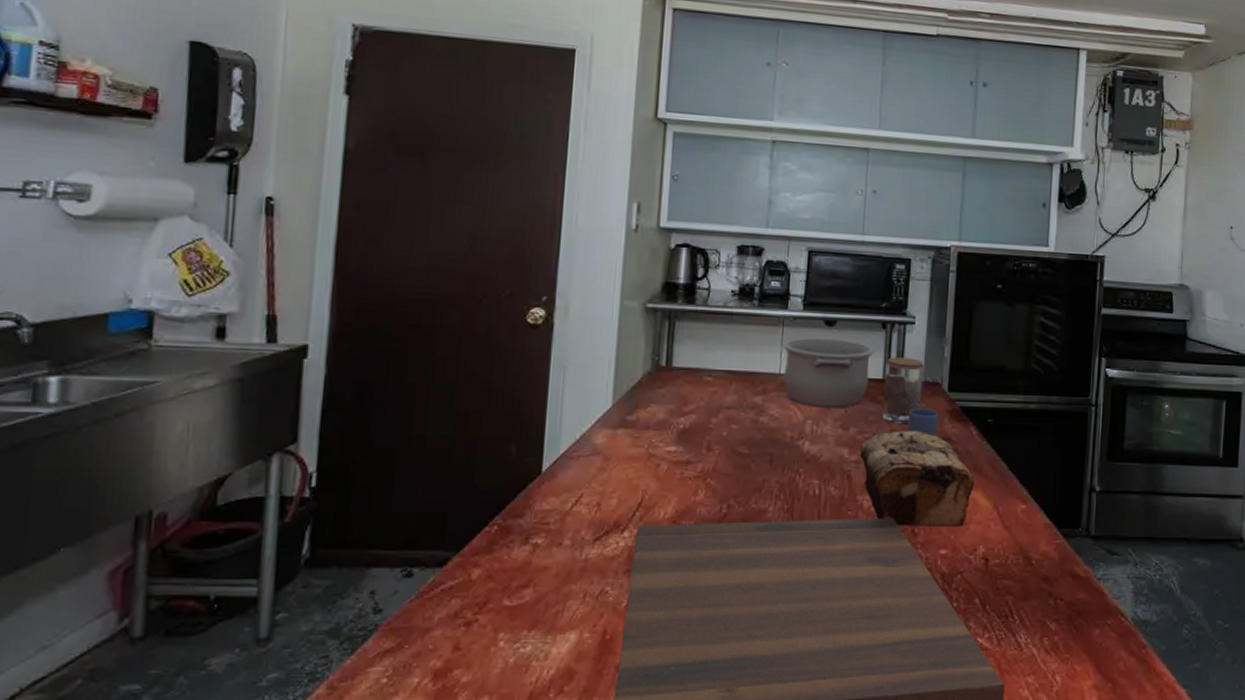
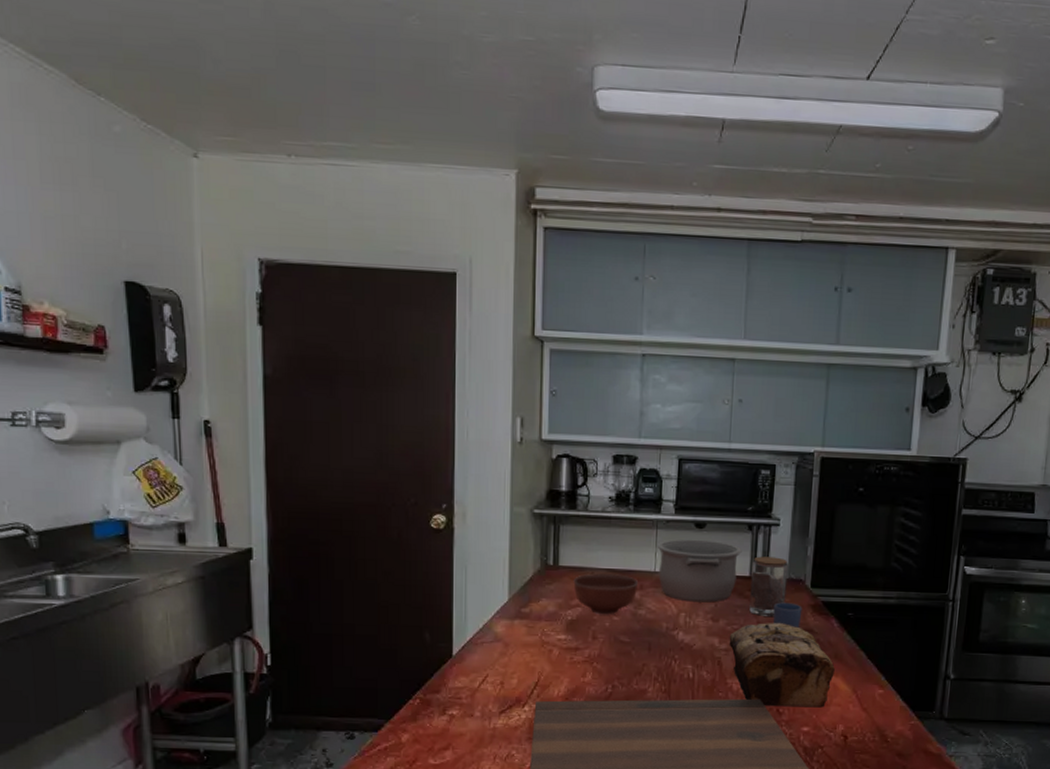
bowl: none [687,375,761,422] -> present [573,573,639,614]

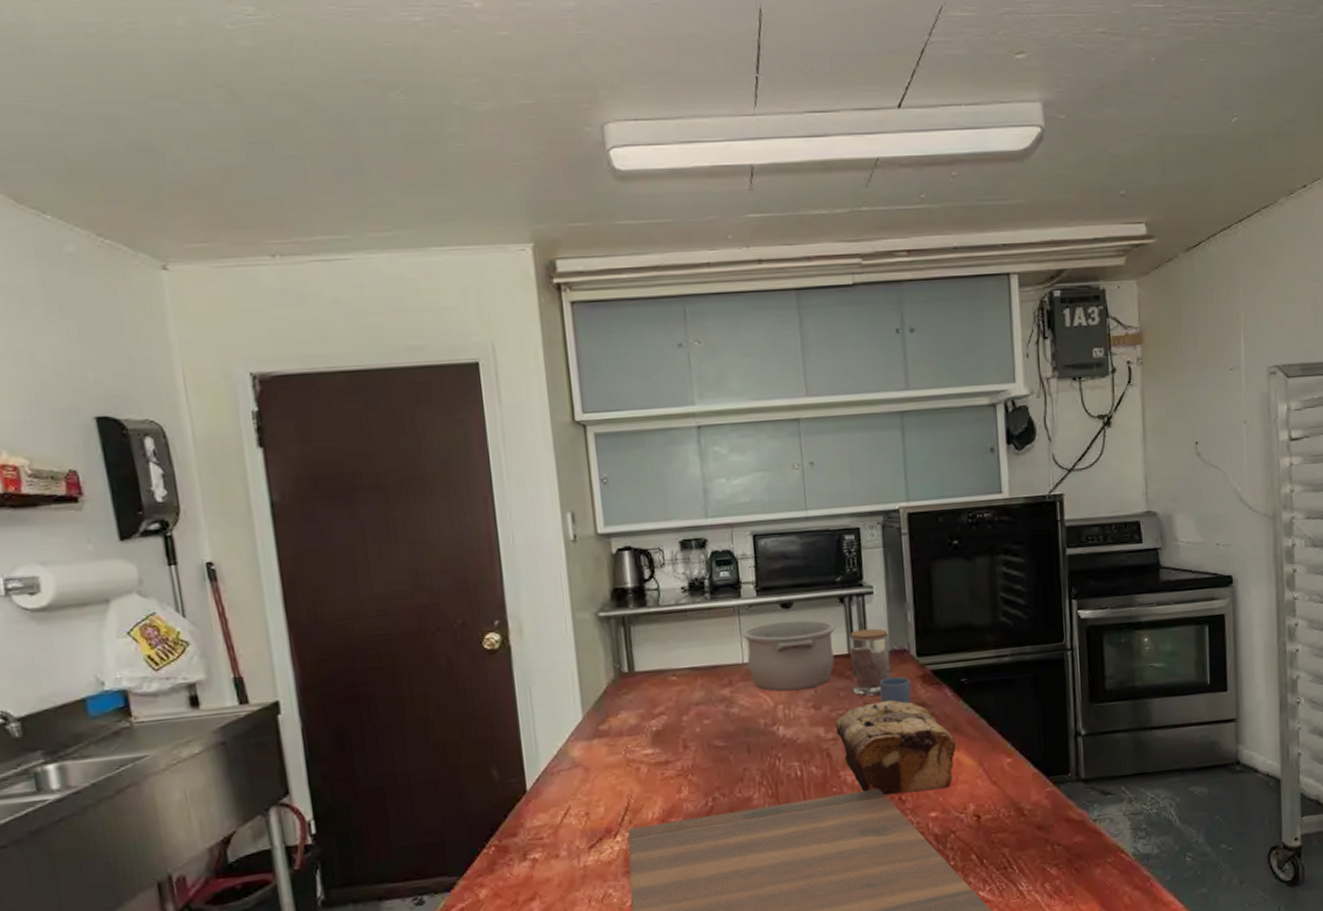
bowl: present [573,573,639,614] -> none [653,671,727,720]

